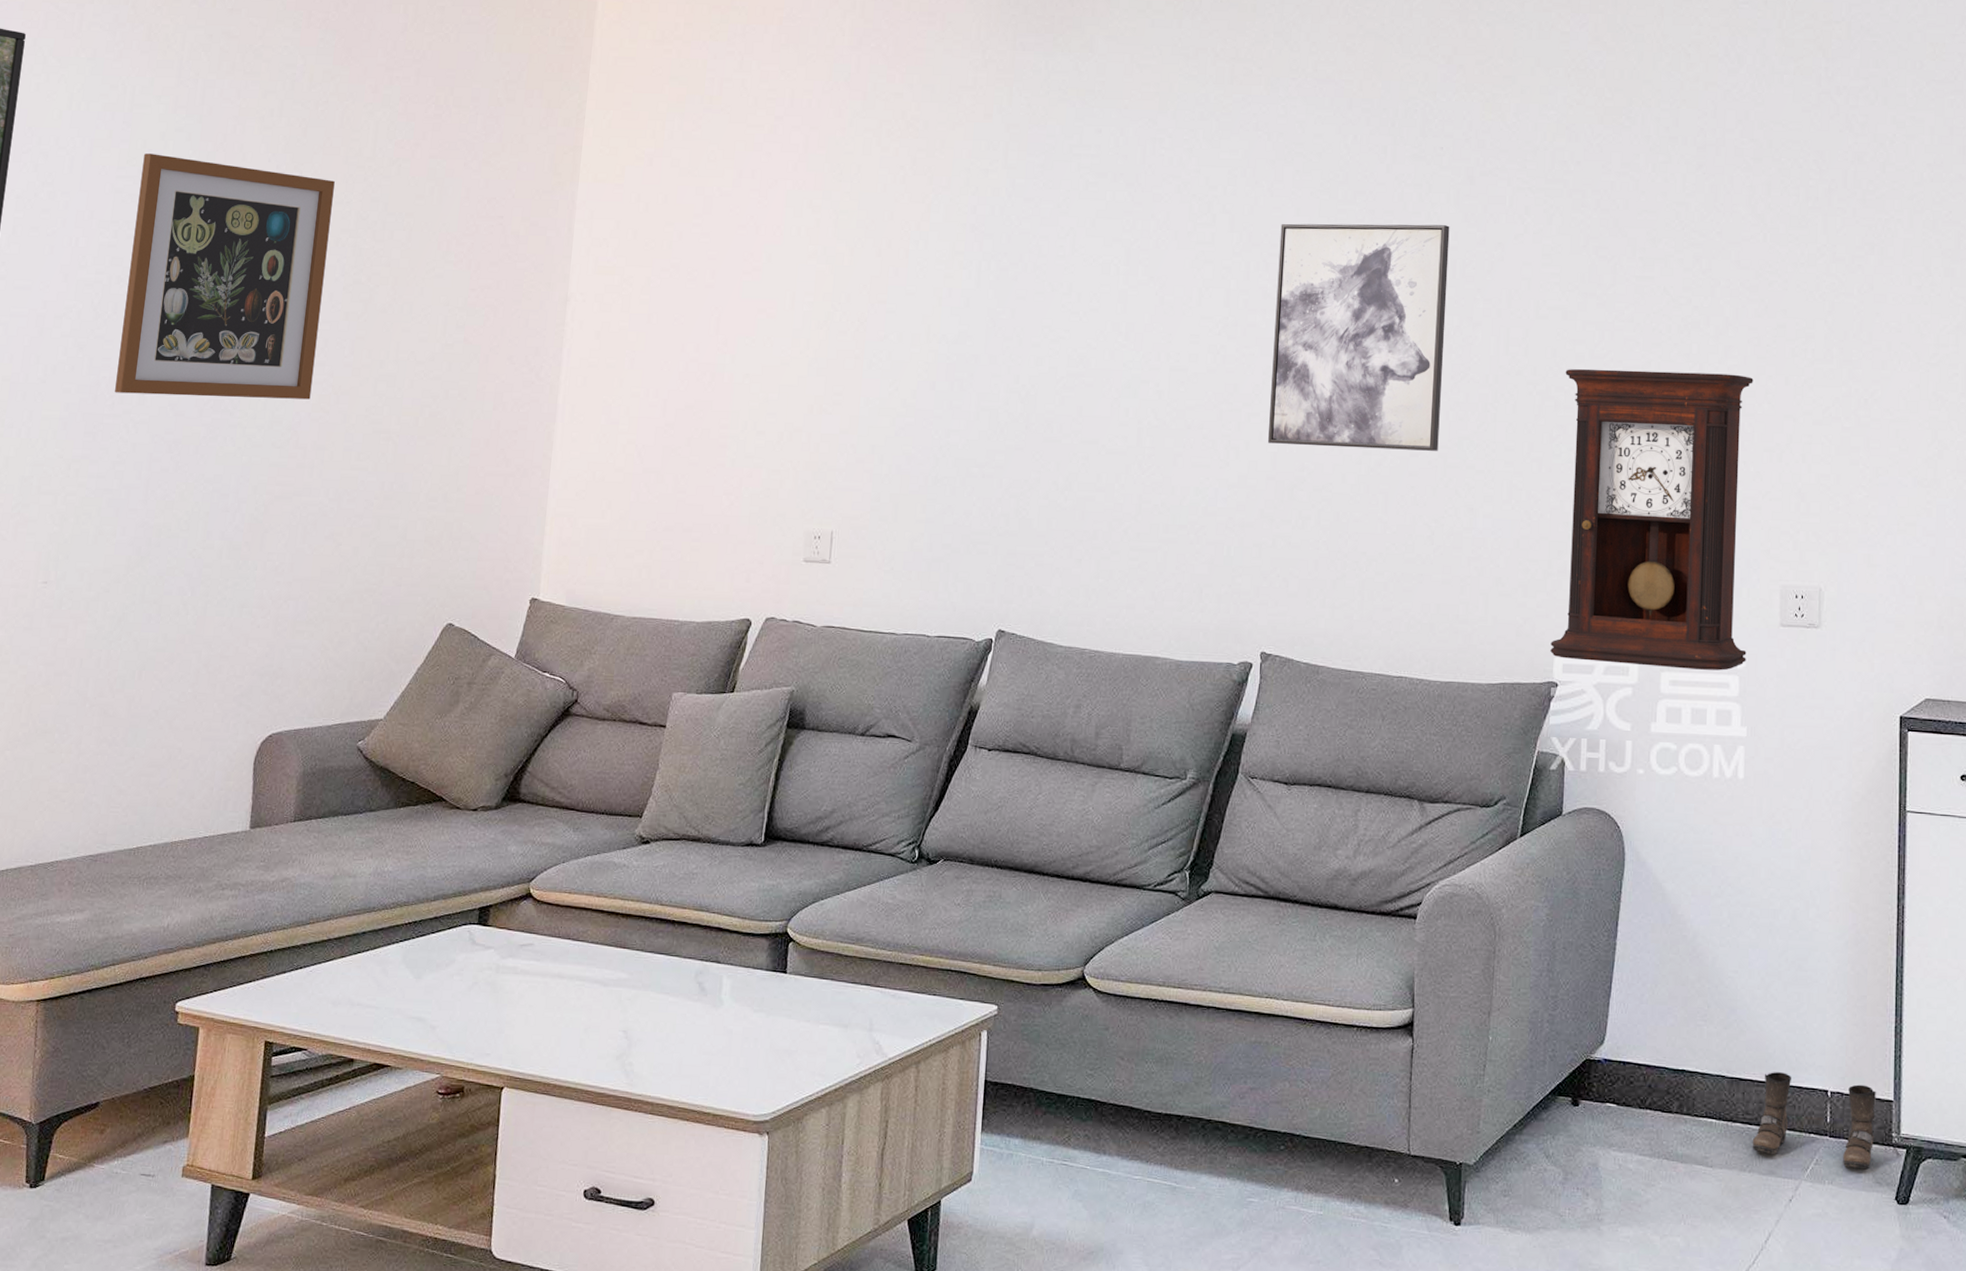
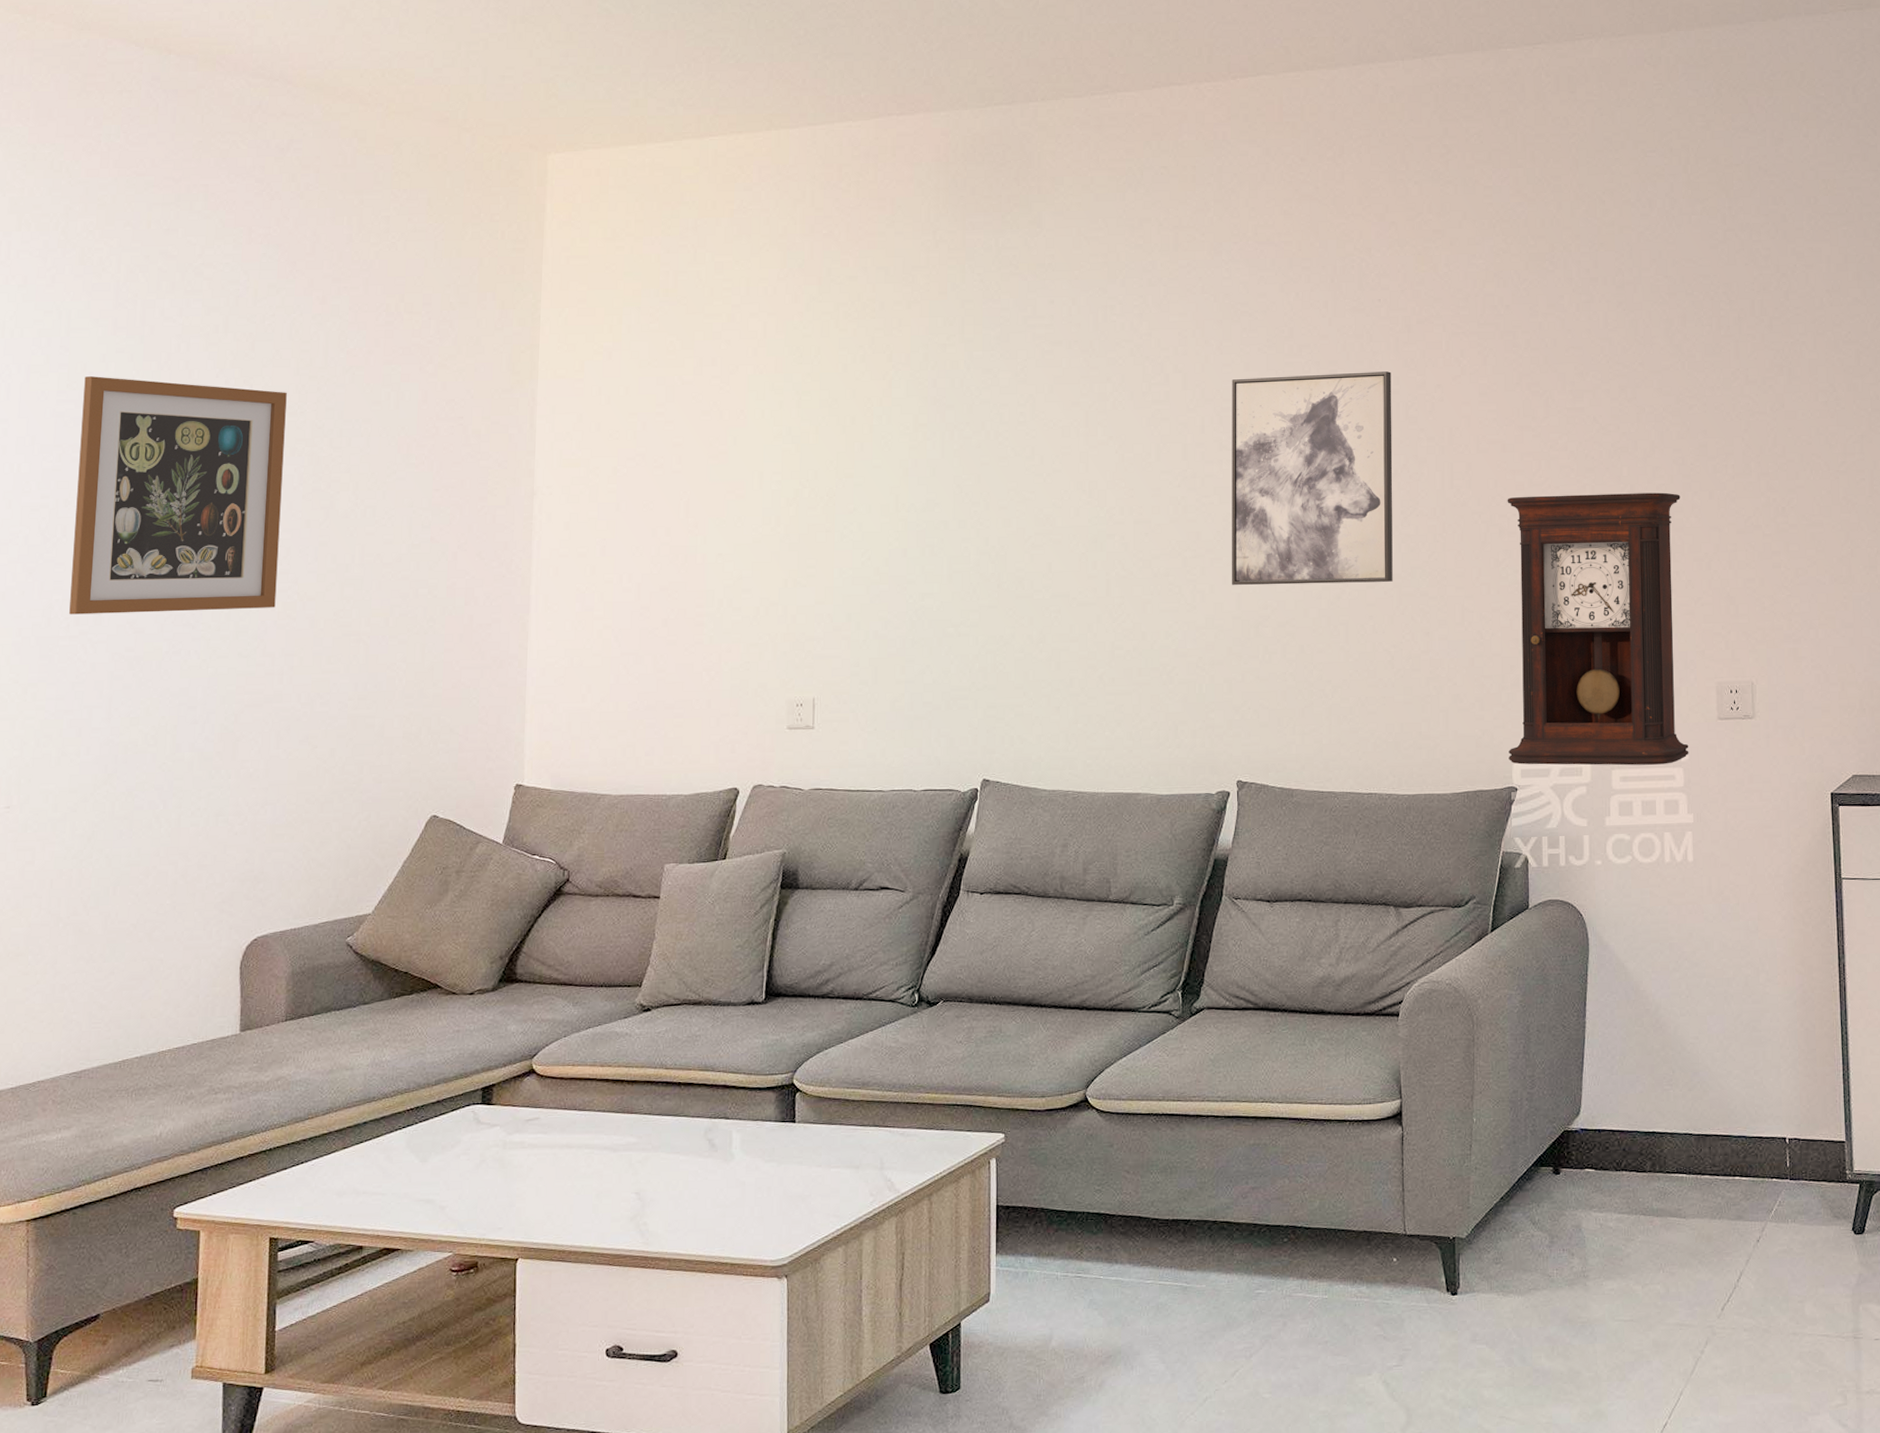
boots: present [1752,1072,1876,1170] -> none [1720,1125,1831,1207]

